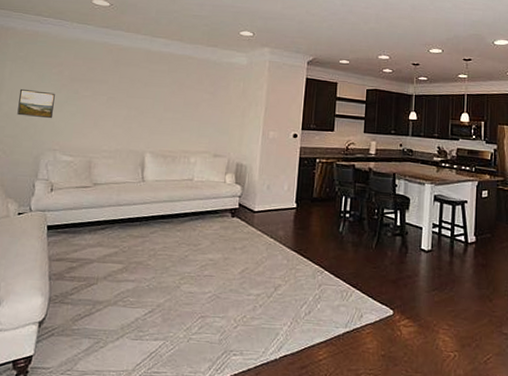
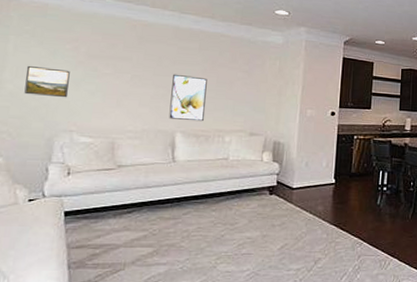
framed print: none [139,95,175,143] -> present [169,74,207,122]

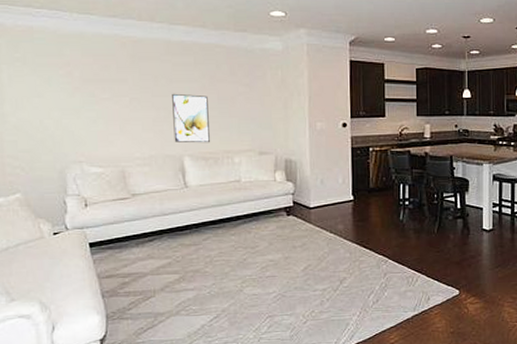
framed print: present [24,65,70,98] -> none [25,95,71,128]

